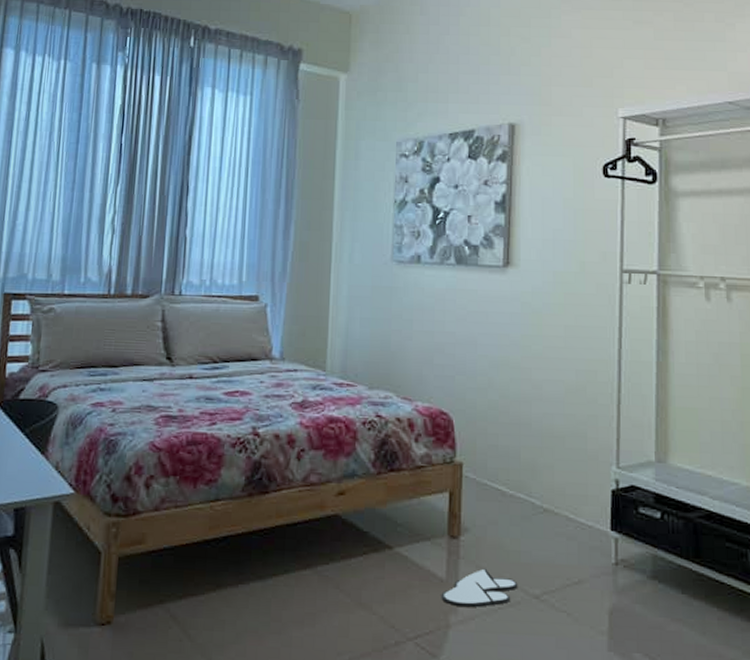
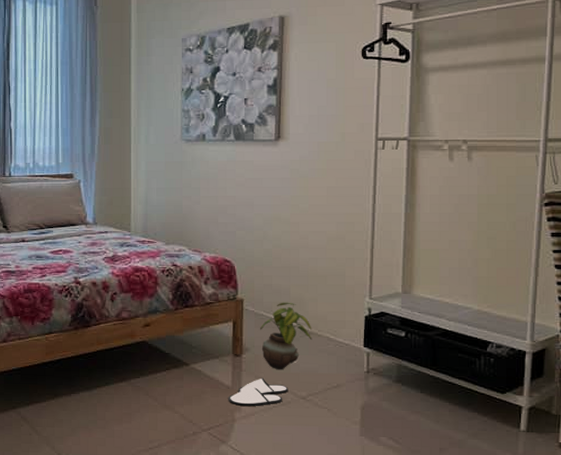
potted plant: none [483,468,547,557] -> present [260,302,312,369]

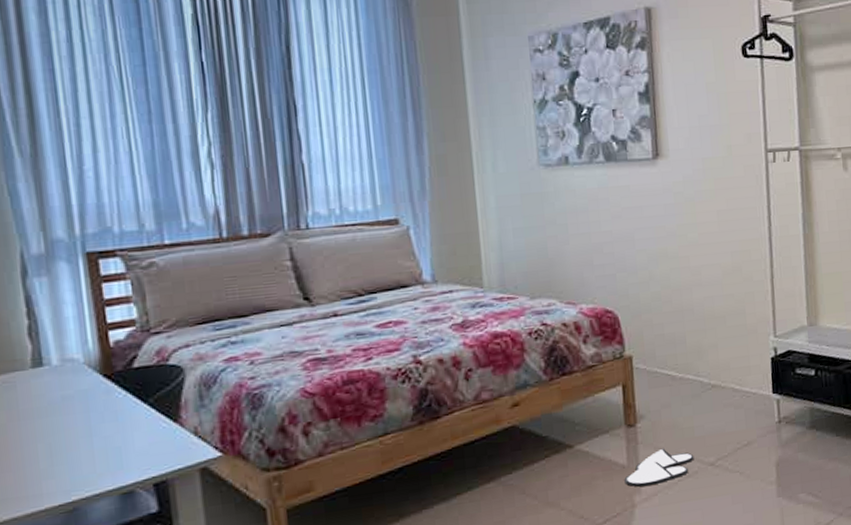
potted plant: present [260,302,312,369] -> none [655,352,716,435]

